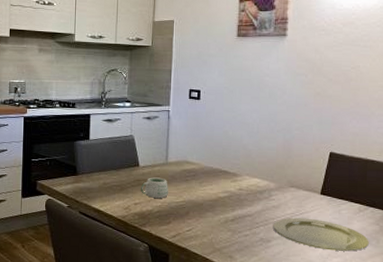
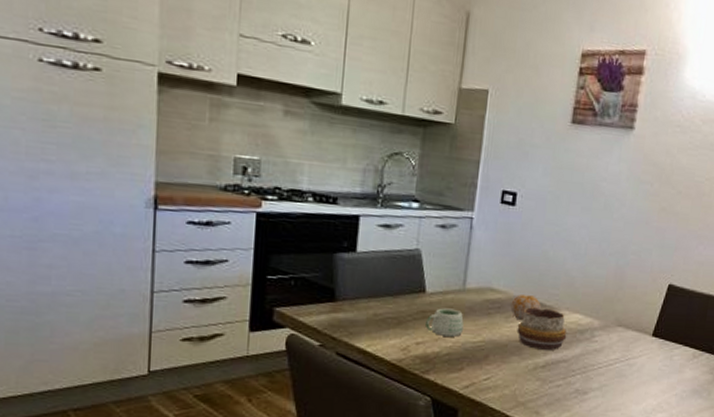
fruit: none [203,165,226,185] -> present [510,295,541,321]
decorative bowl: none [209,174,249,207] -> present [517,307,567,350]
plate: present [273,217,369,252] -> none [592,364,700,405]

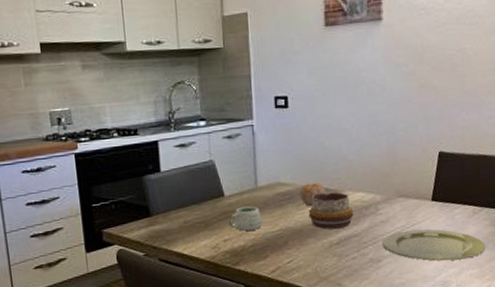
plate: none [592,364,700,405] -> present [383,229,486,261]

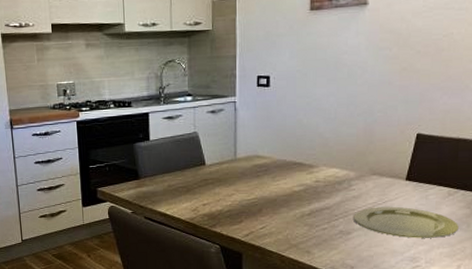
mug: present [229,206,262,231] -> none [209,175,238,197]
fruit: present [299,183,326,207] -> none [275,158,301,179]
decorative bowl: present [308,192,354,230] -> none [283,166,327,201]

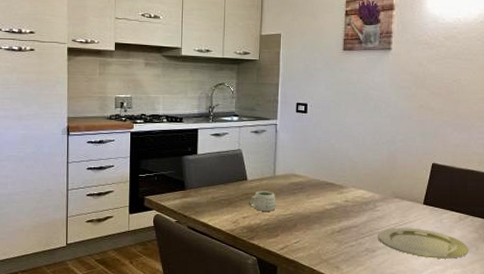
mug: none [209,175,238,197] -> present [249,191,276,211]

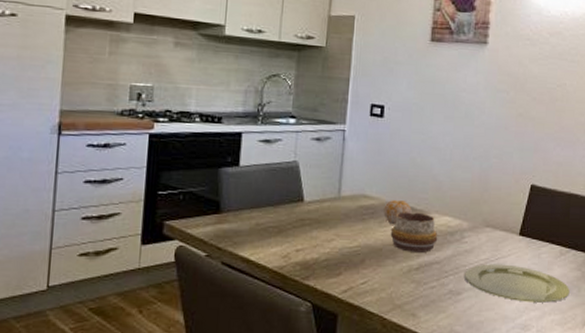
mug: present [249,191,276,211] -> none [304,215,340,243]
fruit: none [310,178,333,197] -> present [383,200,412,225]
decorative bowl: none [316,187,355,219] -> present [390,212,438,252]

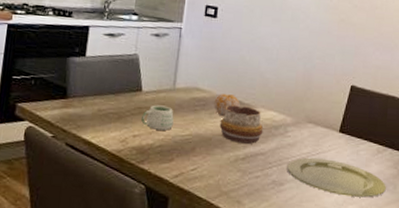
mug: none [304,215,340,243] -> present [141,105,174,131]

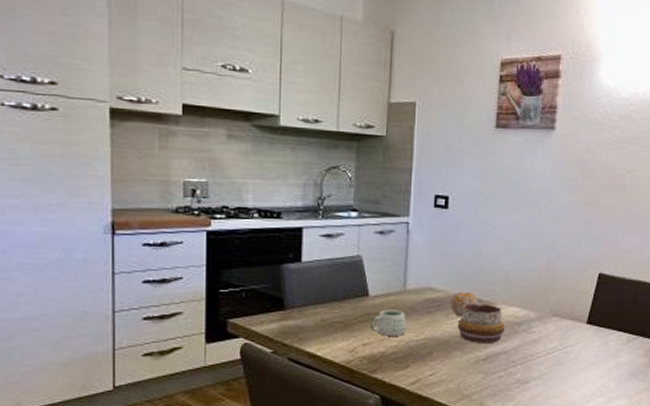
plate: present [287,157,386,198] -> none [532,352,637,389]

